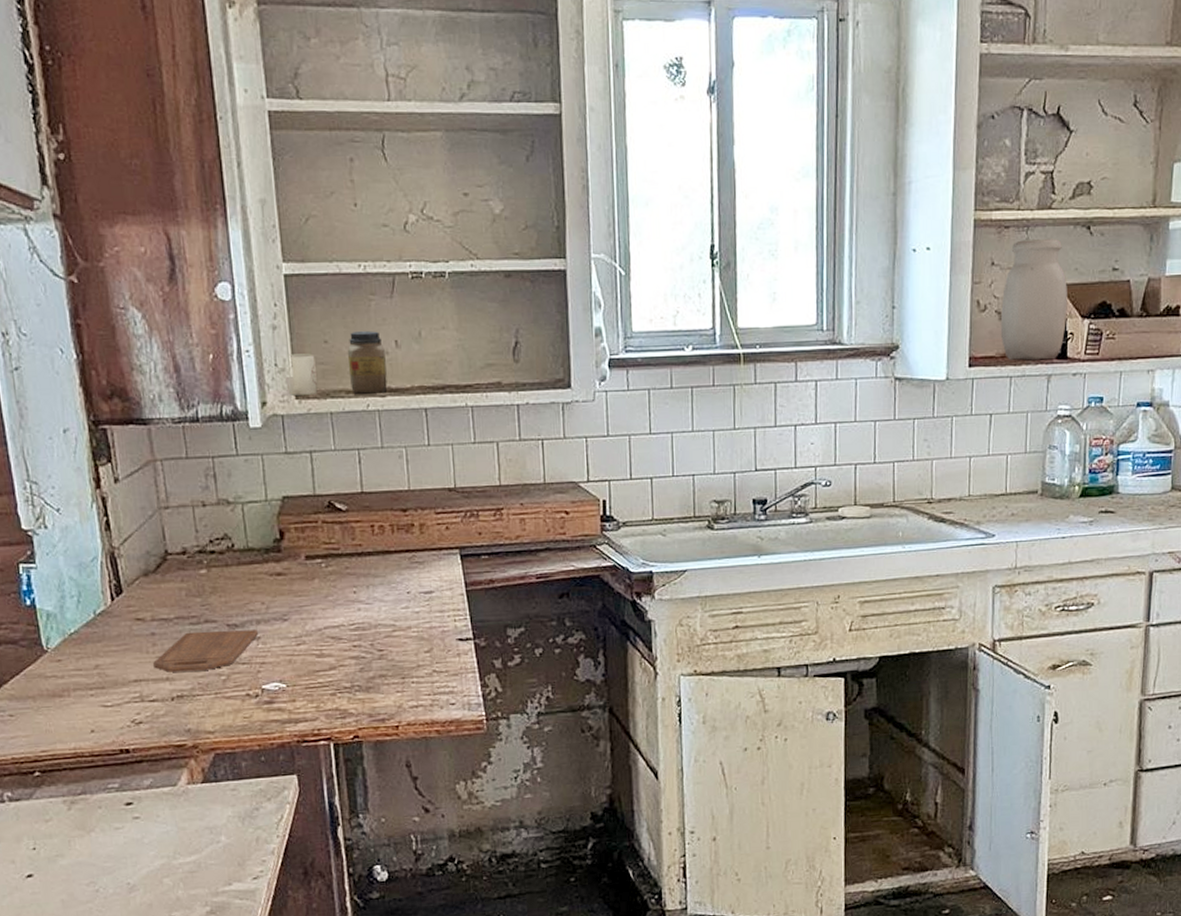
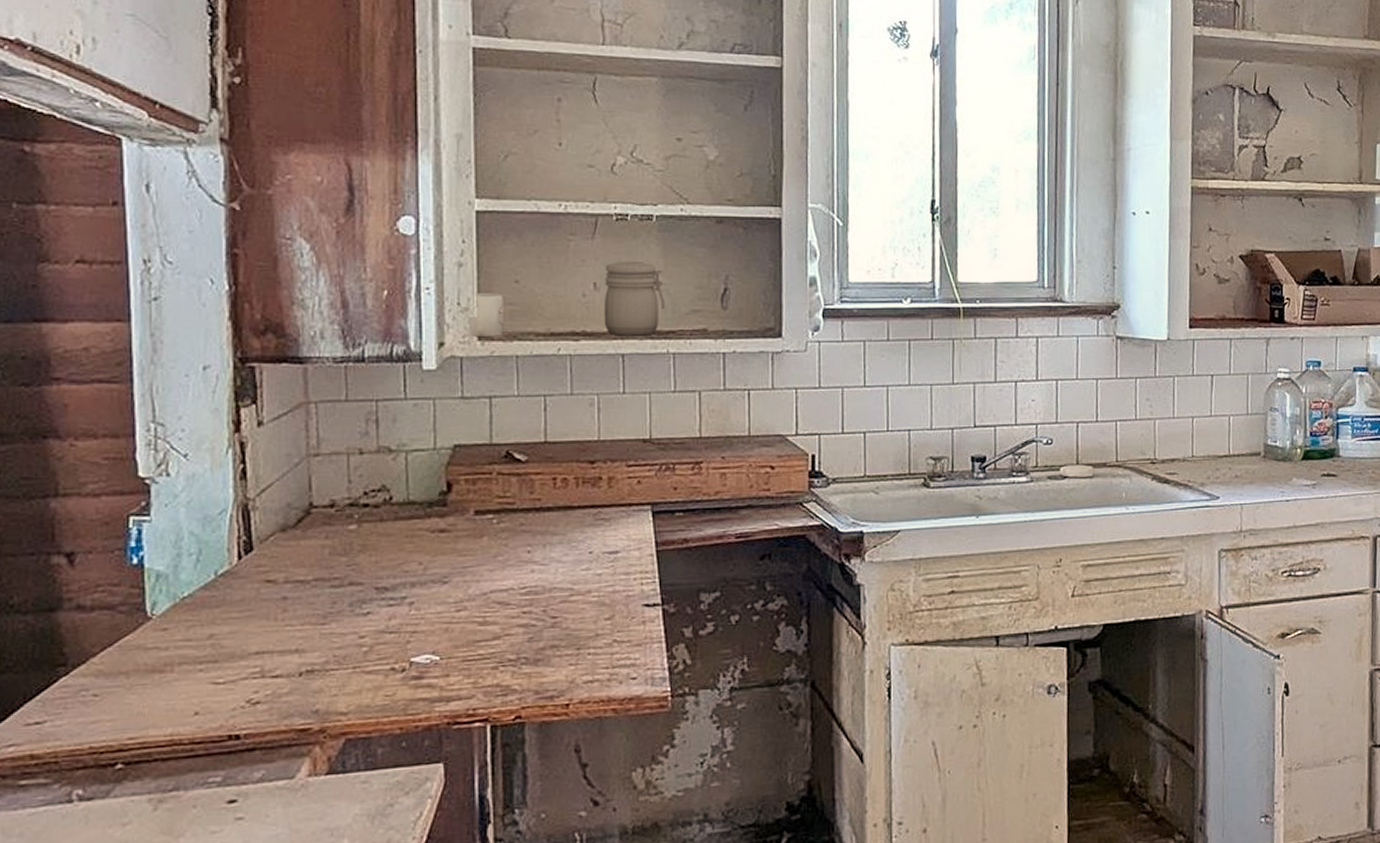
cutting board: present [153,630,258,672] -> none [281,593,411,643]
jar: present [347,331,388,394] -> none [539,272,582,337]
jar: none [405,317,461,391] -> present [603,261,665,336]
jar: present [1000,238,1067,361] -> none [1219,207,1283,324]

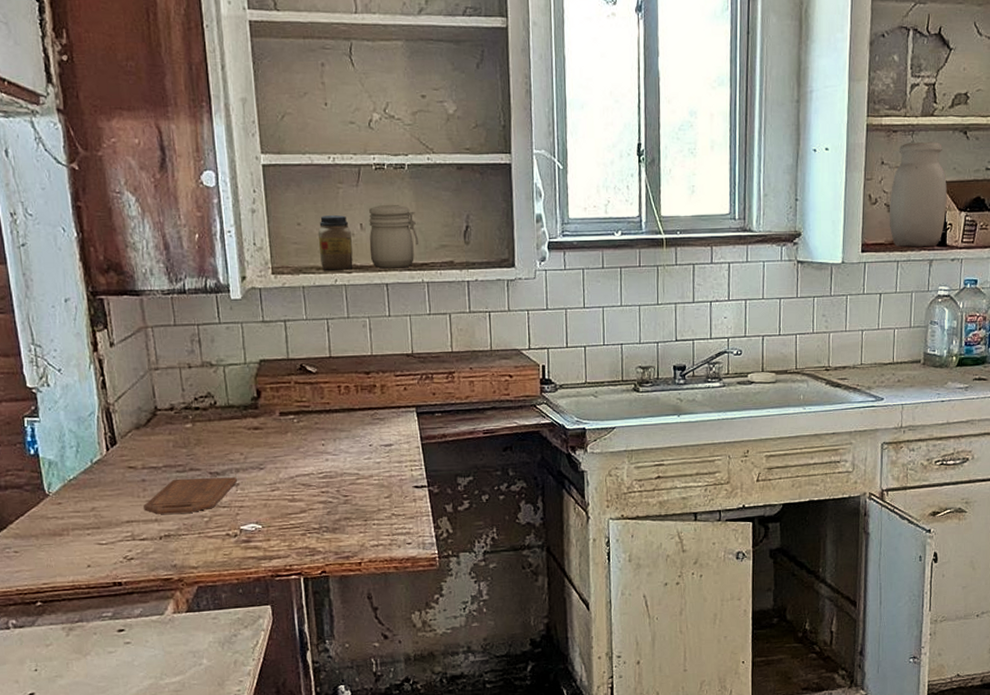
cutting board: none [281,593,411,643] -> present [143,477,237,514]
mug: present [468,293,505,338] -> none [263,234,292,272]
jar: none [539,272,582,337] -> present [317,215,353,271]
jar: none [1219,207,1283,324] -> present [889,141,947,248]

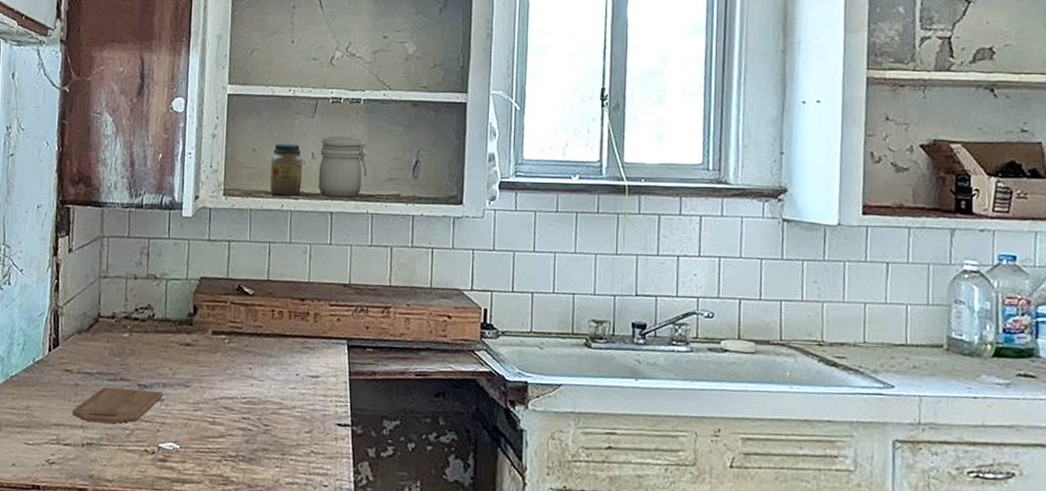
jar: present [889,141,947,248] -> none [896,98,971,214]

